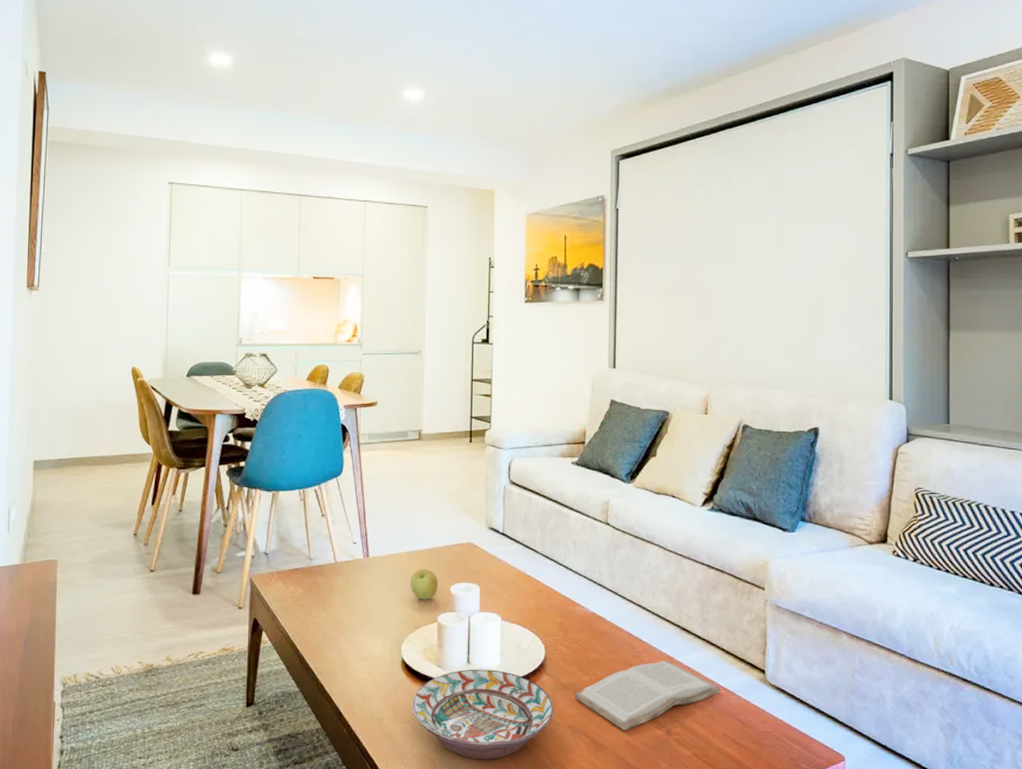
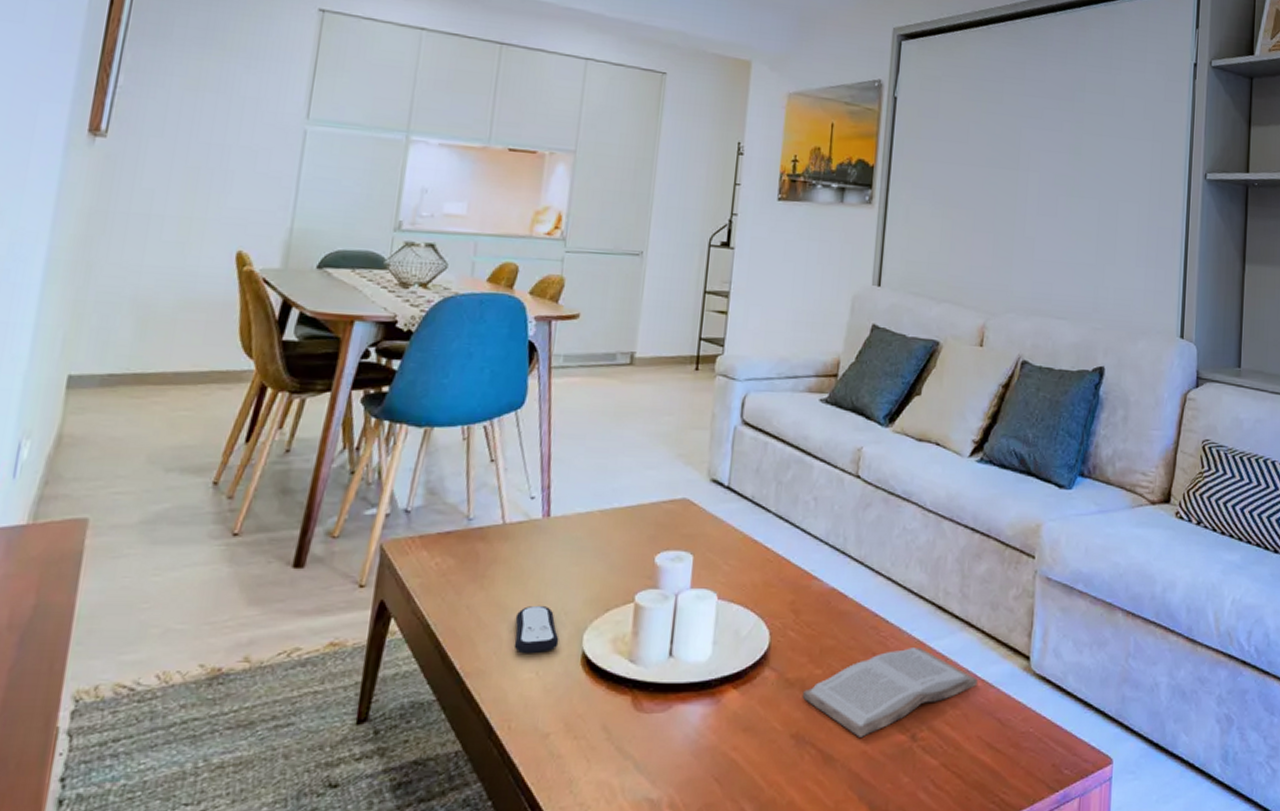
remote control: none [350,623,384,660] -> present [515,605,559,654]
apple: present [410,568,439,600] -> none [602,531,640,573]
decorative bowl: present [412,669,554,760] -> none [590,663,776,784]

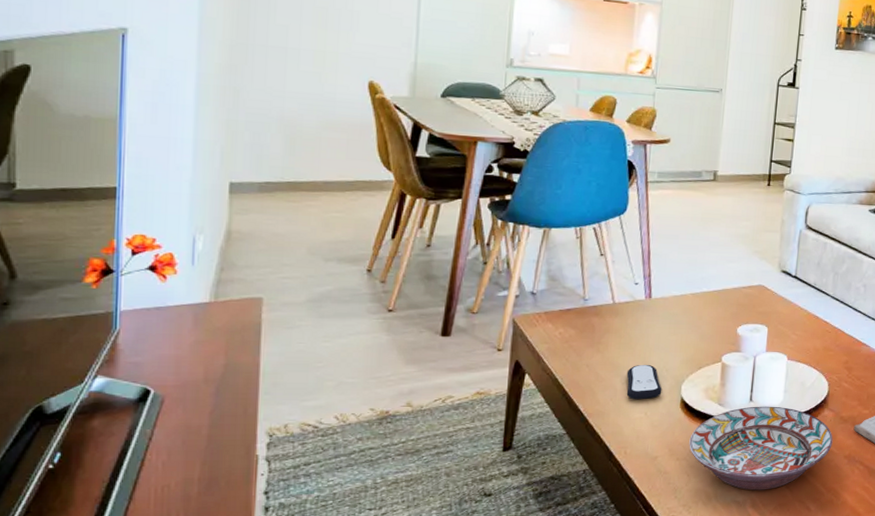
decorative bowl: none [590,663,776,784] -> present [689,406,833,491]

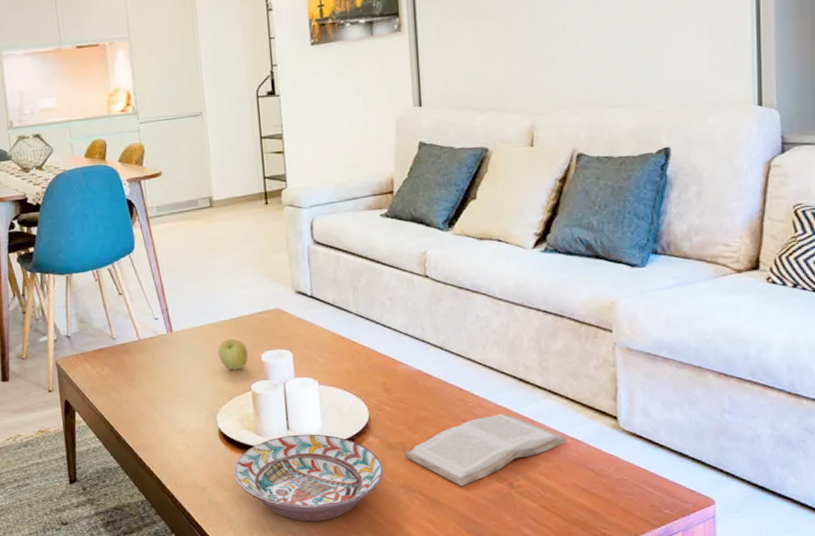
remote control: present [626,364,662,400] -> none [163,397,199,433]
apple: none [694,309,725,341] -> present [217,338,249,370]

